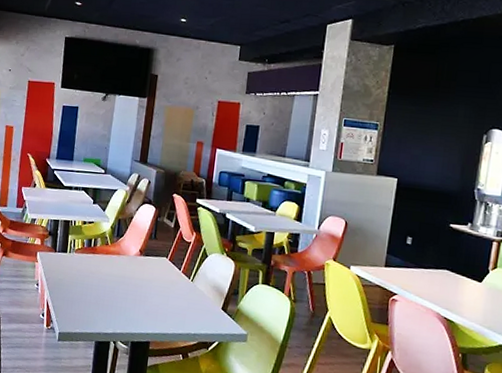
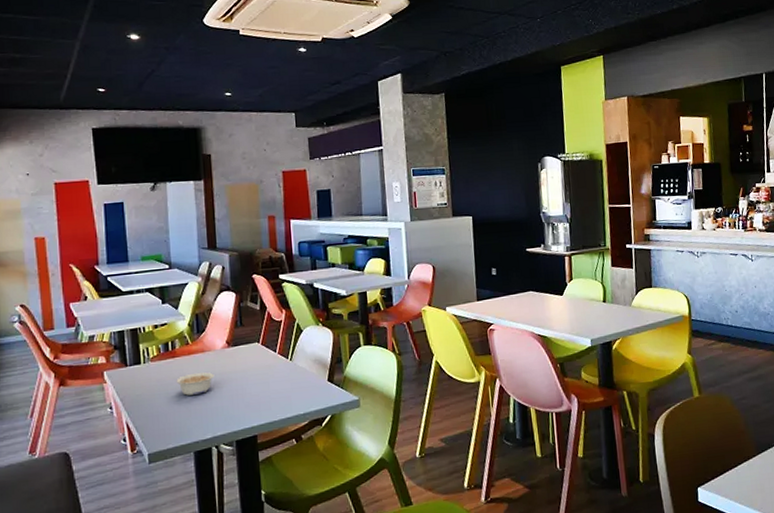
legume: none [92,271,124,292] -> present [176,372,215,396]

